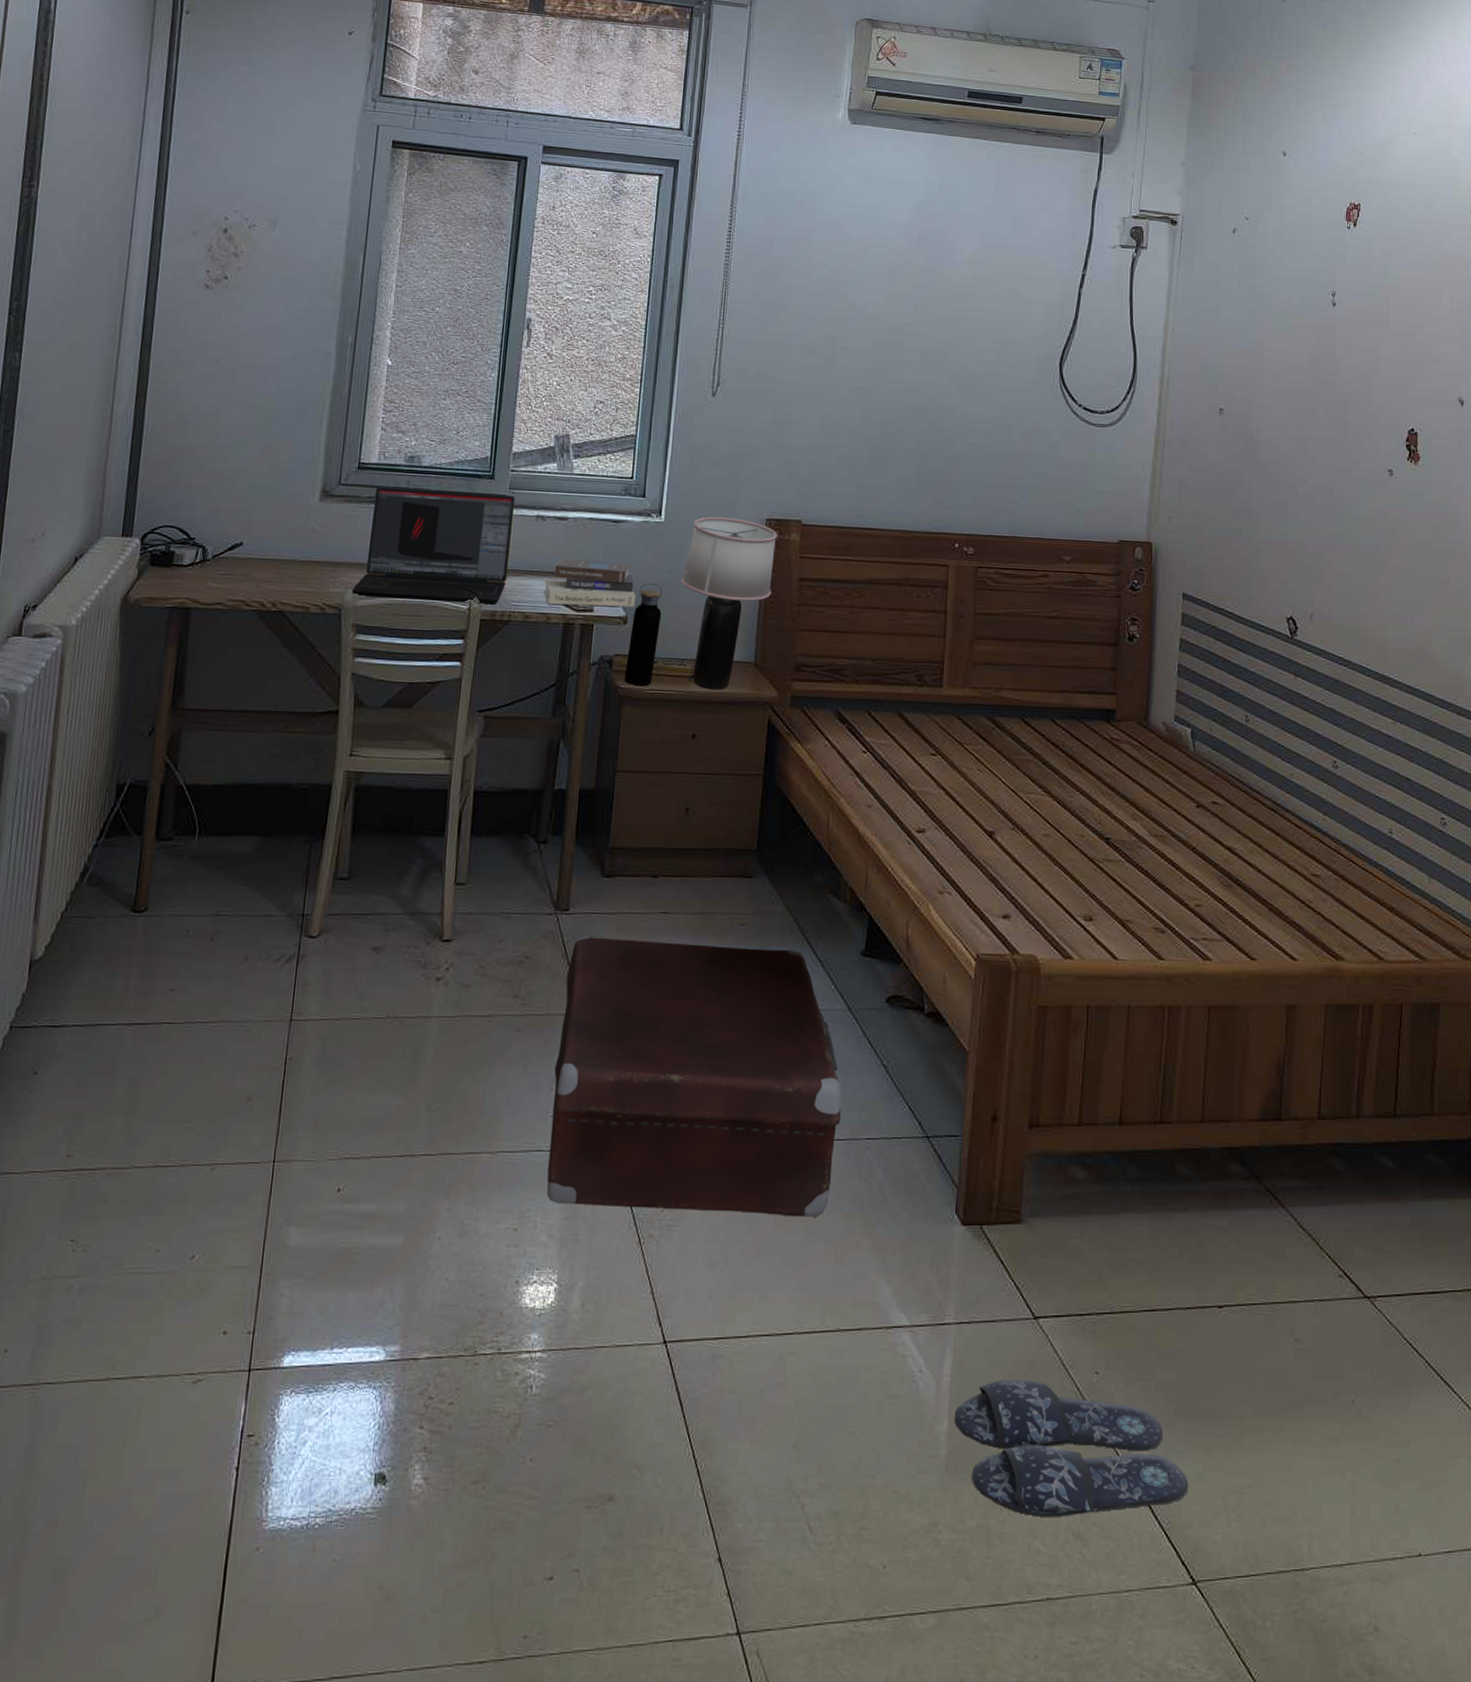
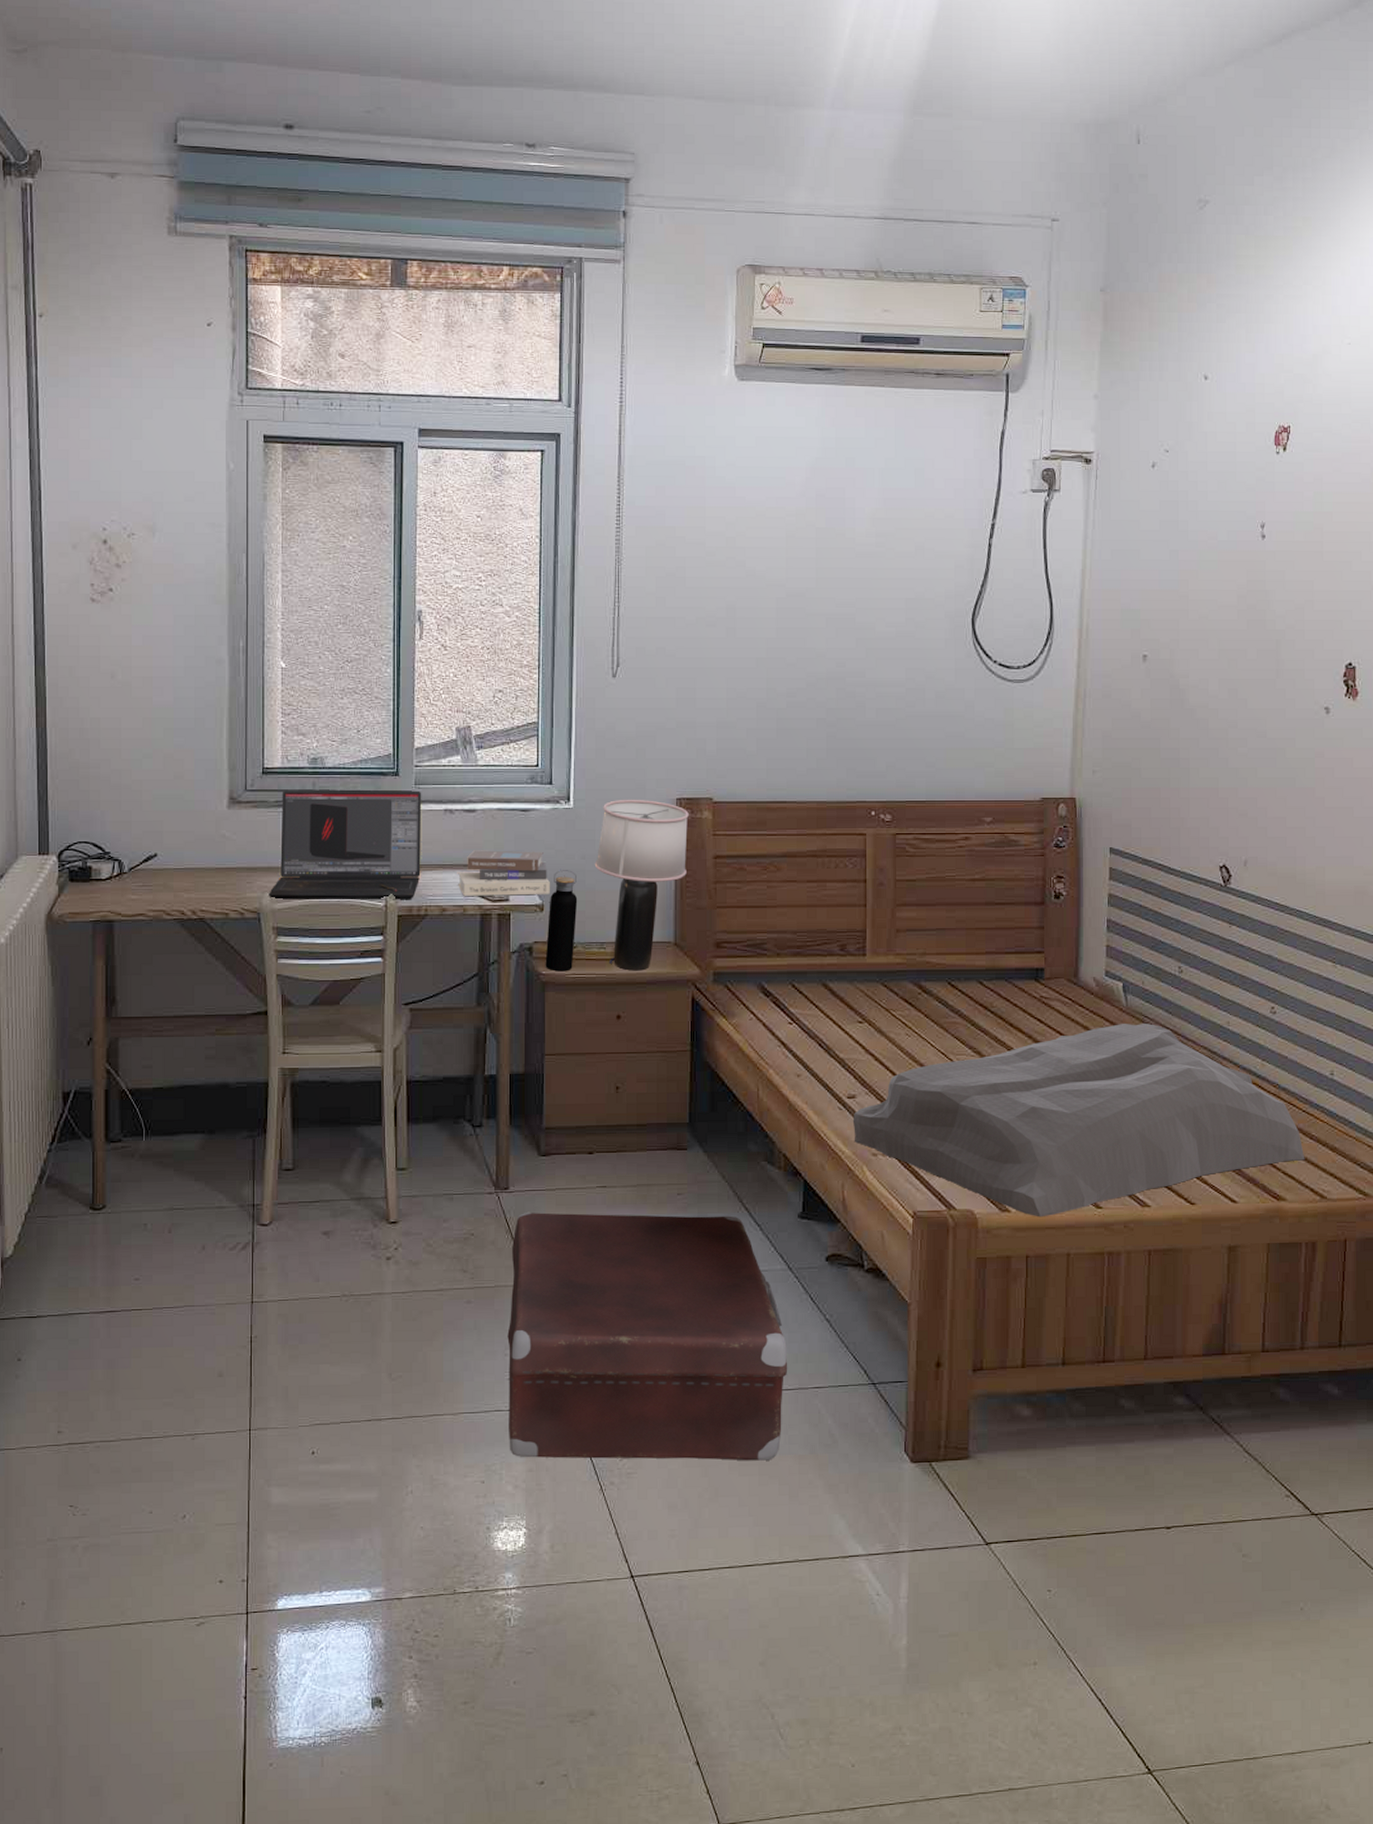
blanket: none [920,769,1364,966] -> present [852,1023,1305,1217]
slippers: present [954,1379,1189,1517] -> none [912,1599,1142,1719]

